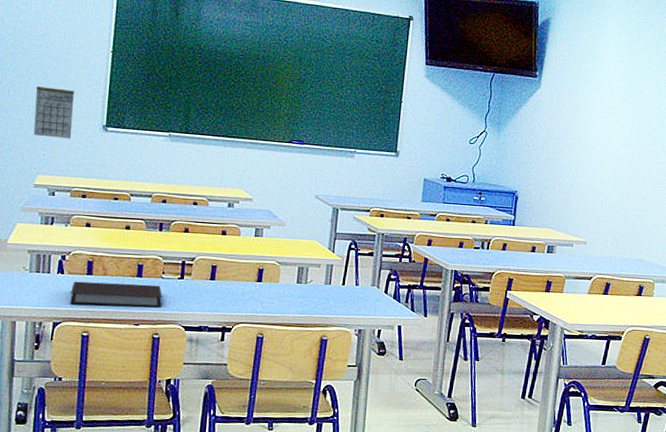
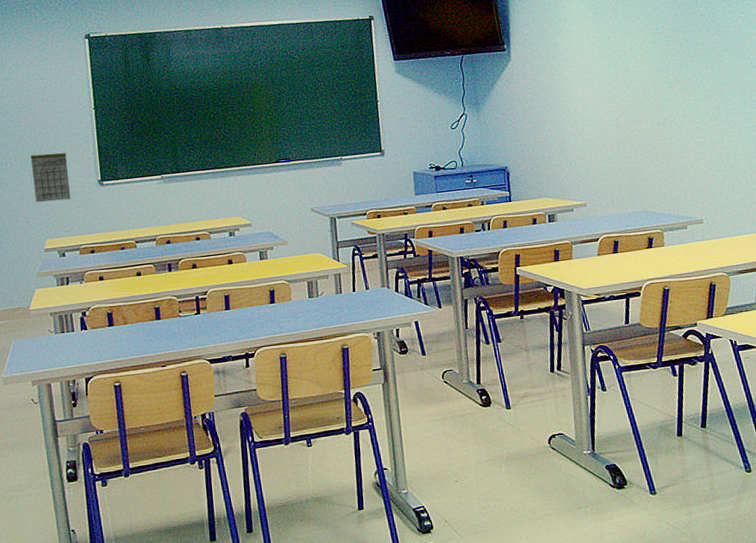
notebook: present [70,281,163,308] -> none [96,324,185,357]

